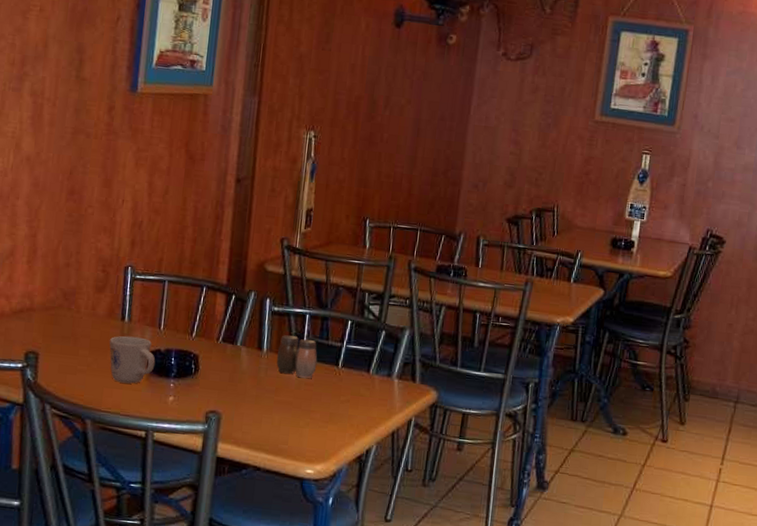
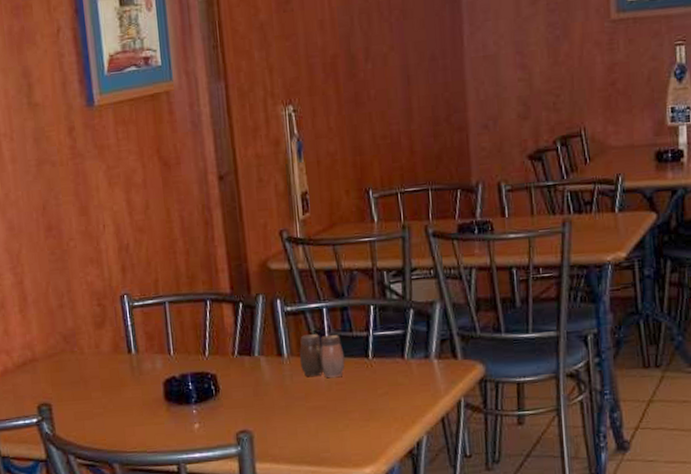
mug: present [109,336,156,384] -> none [120,367,173,419]

